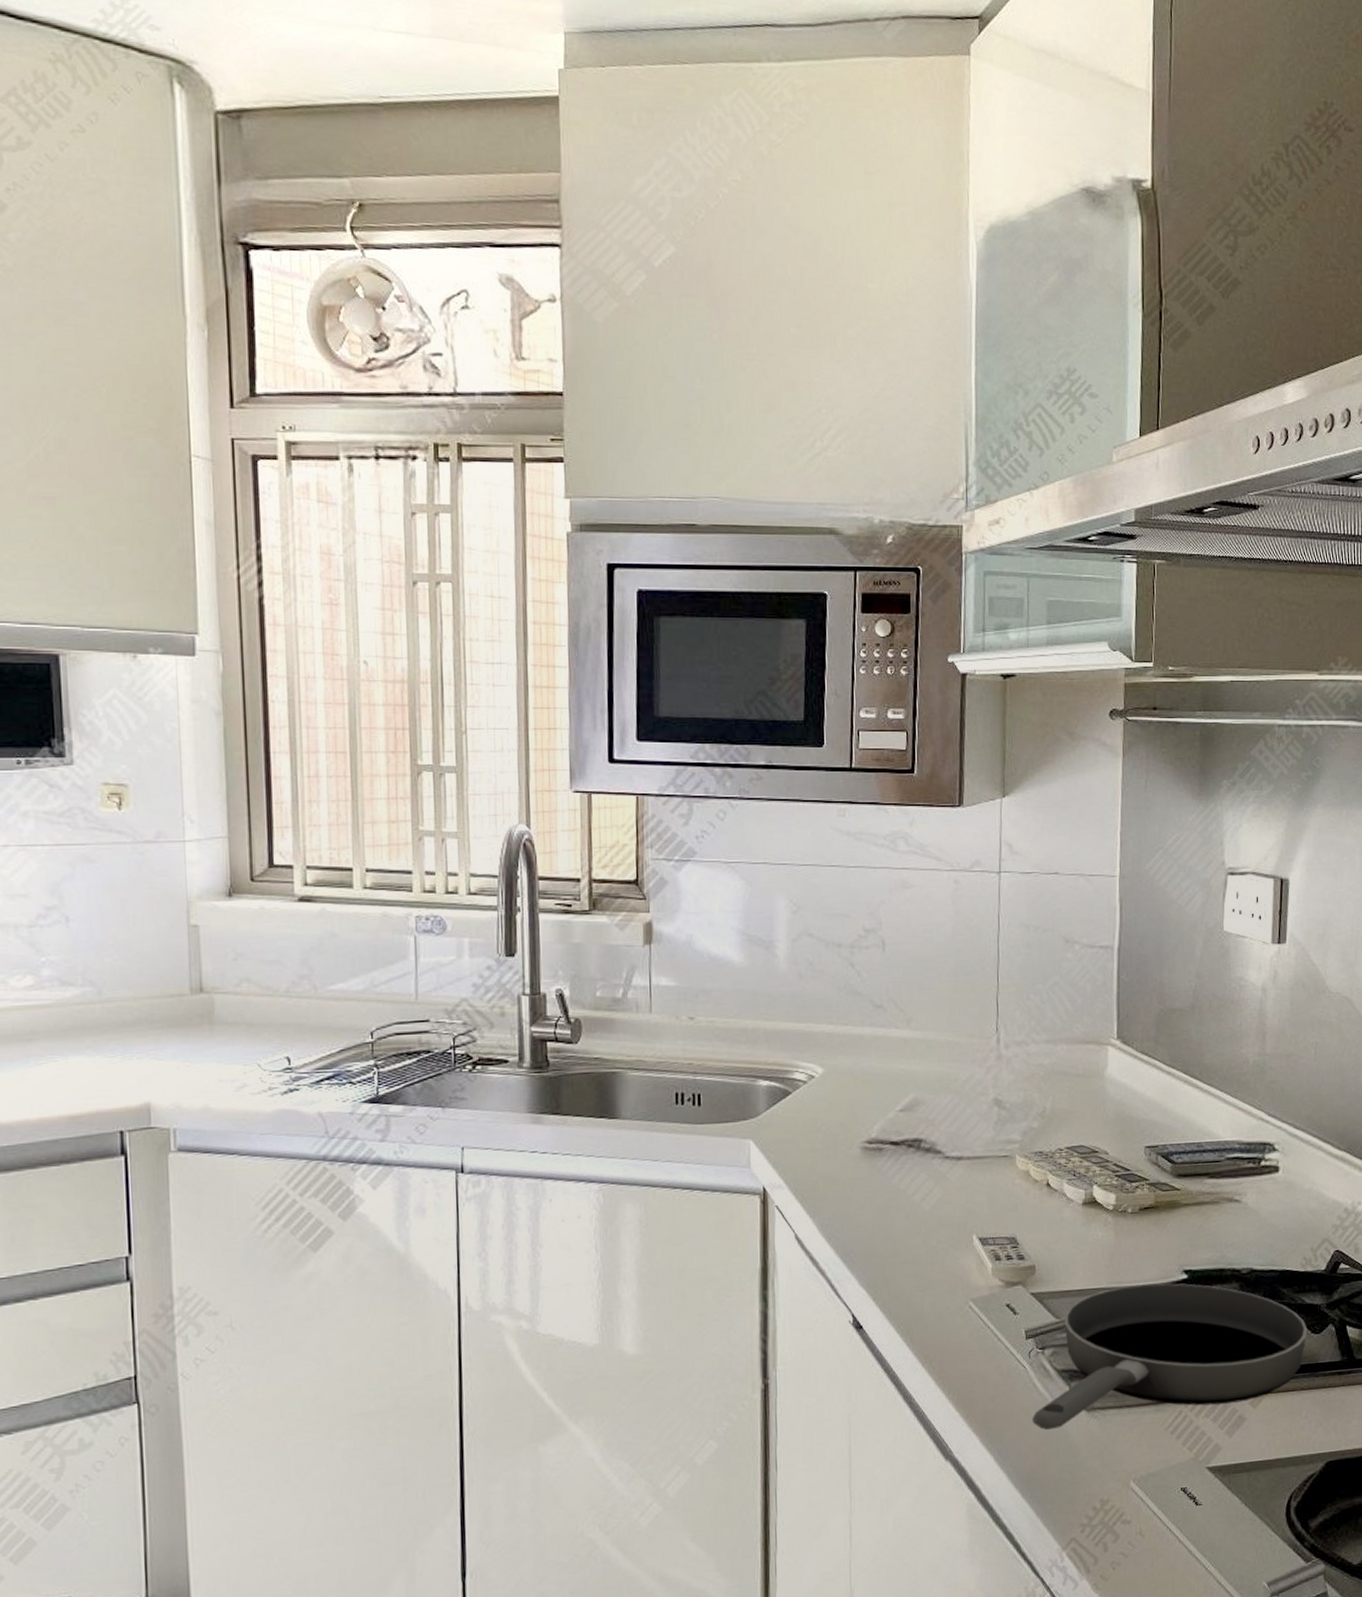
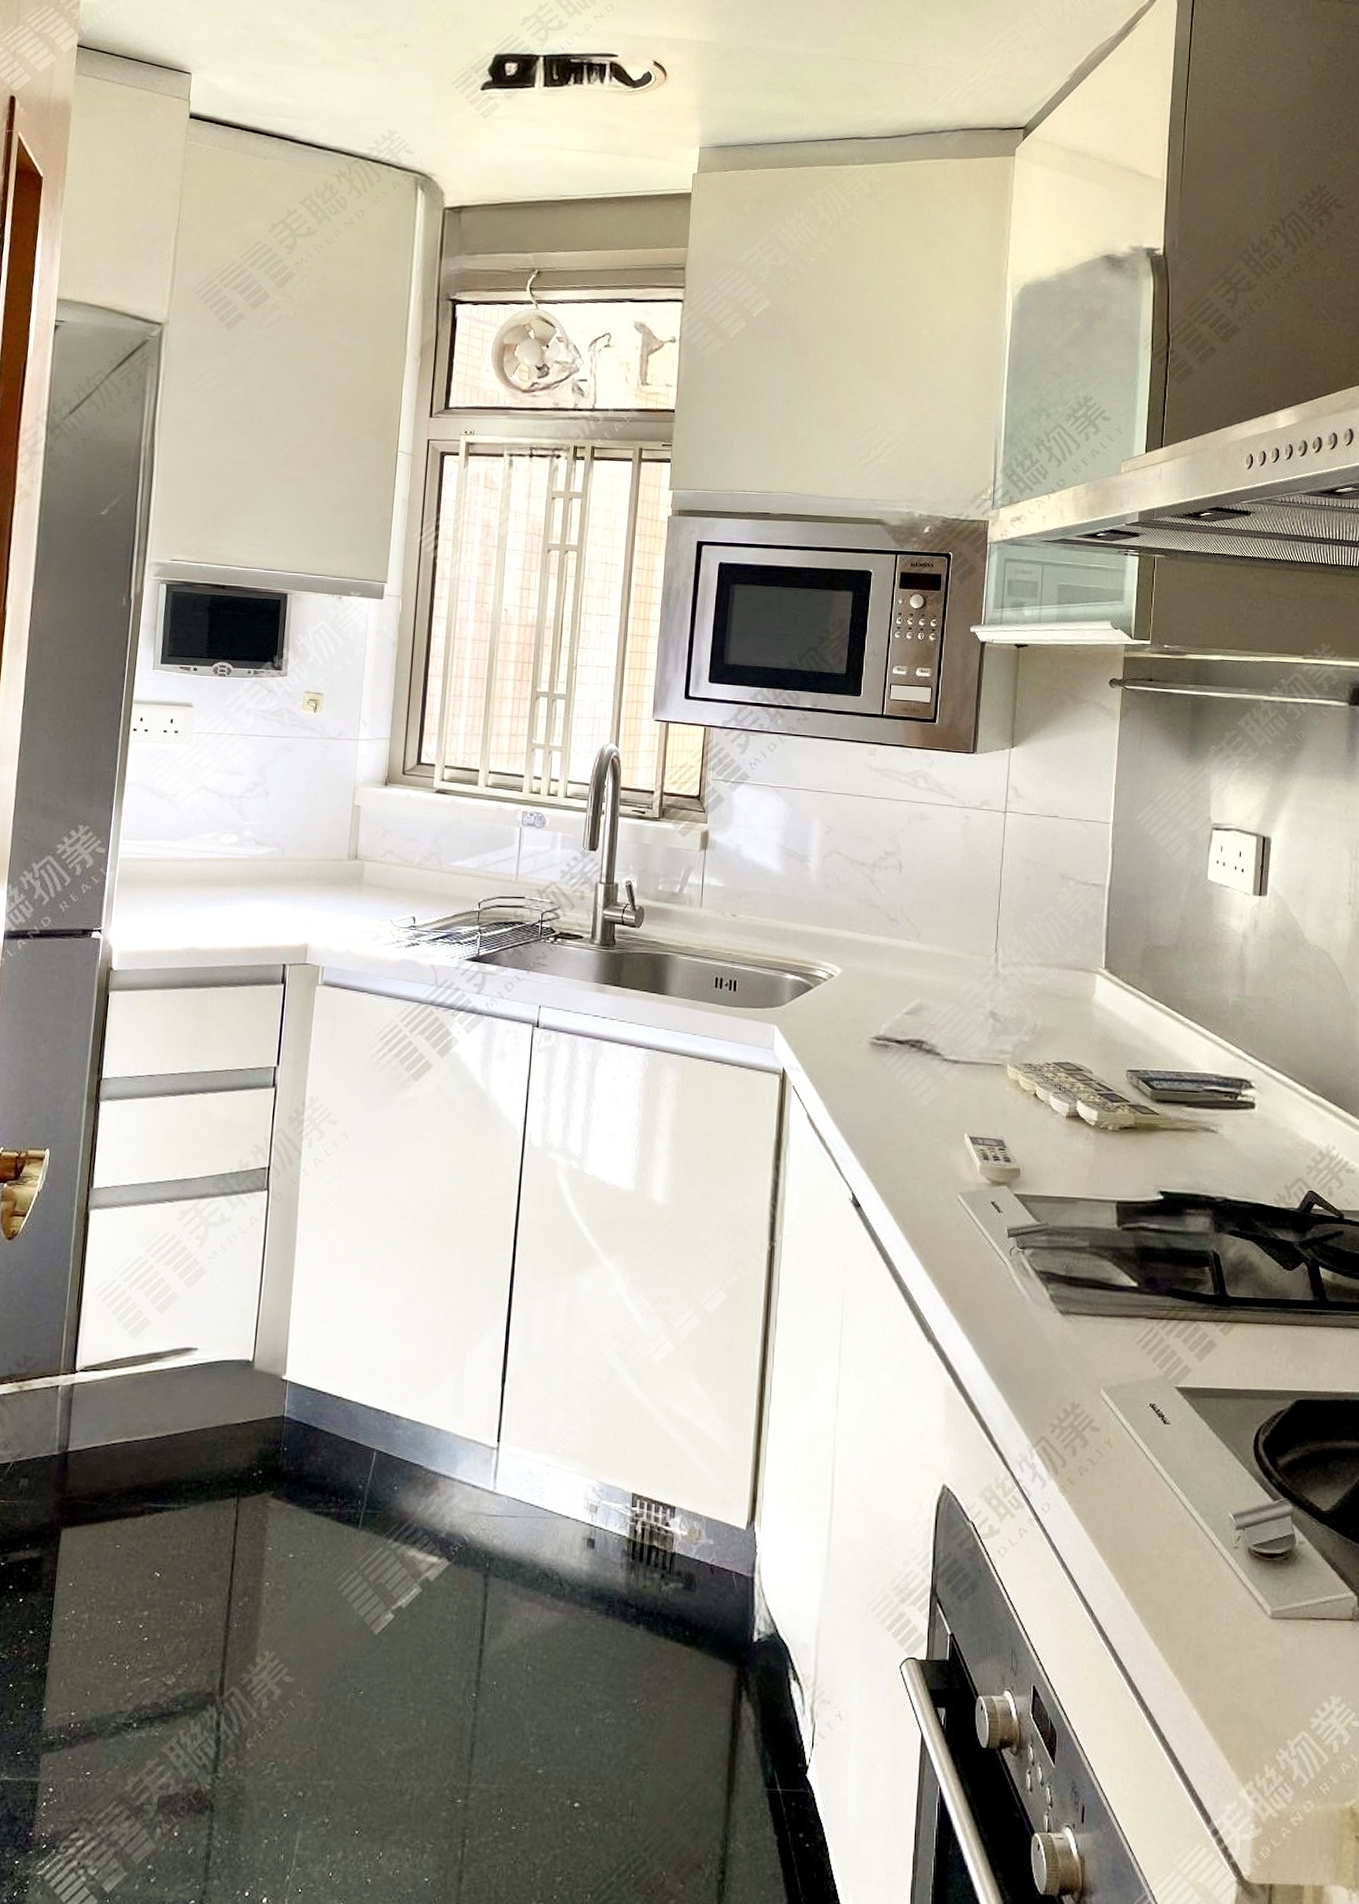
frying pan: present [1032,1283,1308,1430] -> none [1010,1199,1280,1327]

